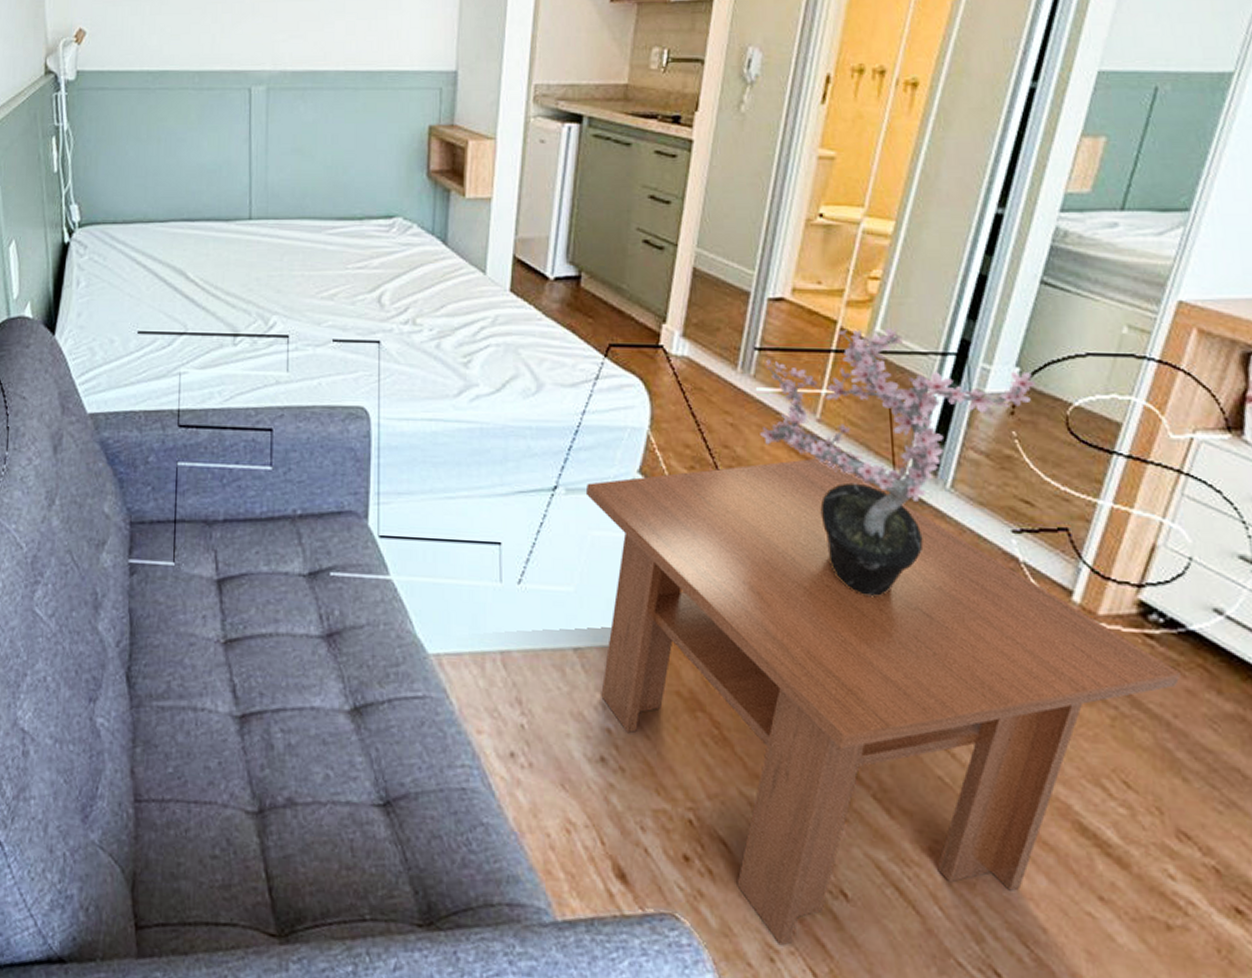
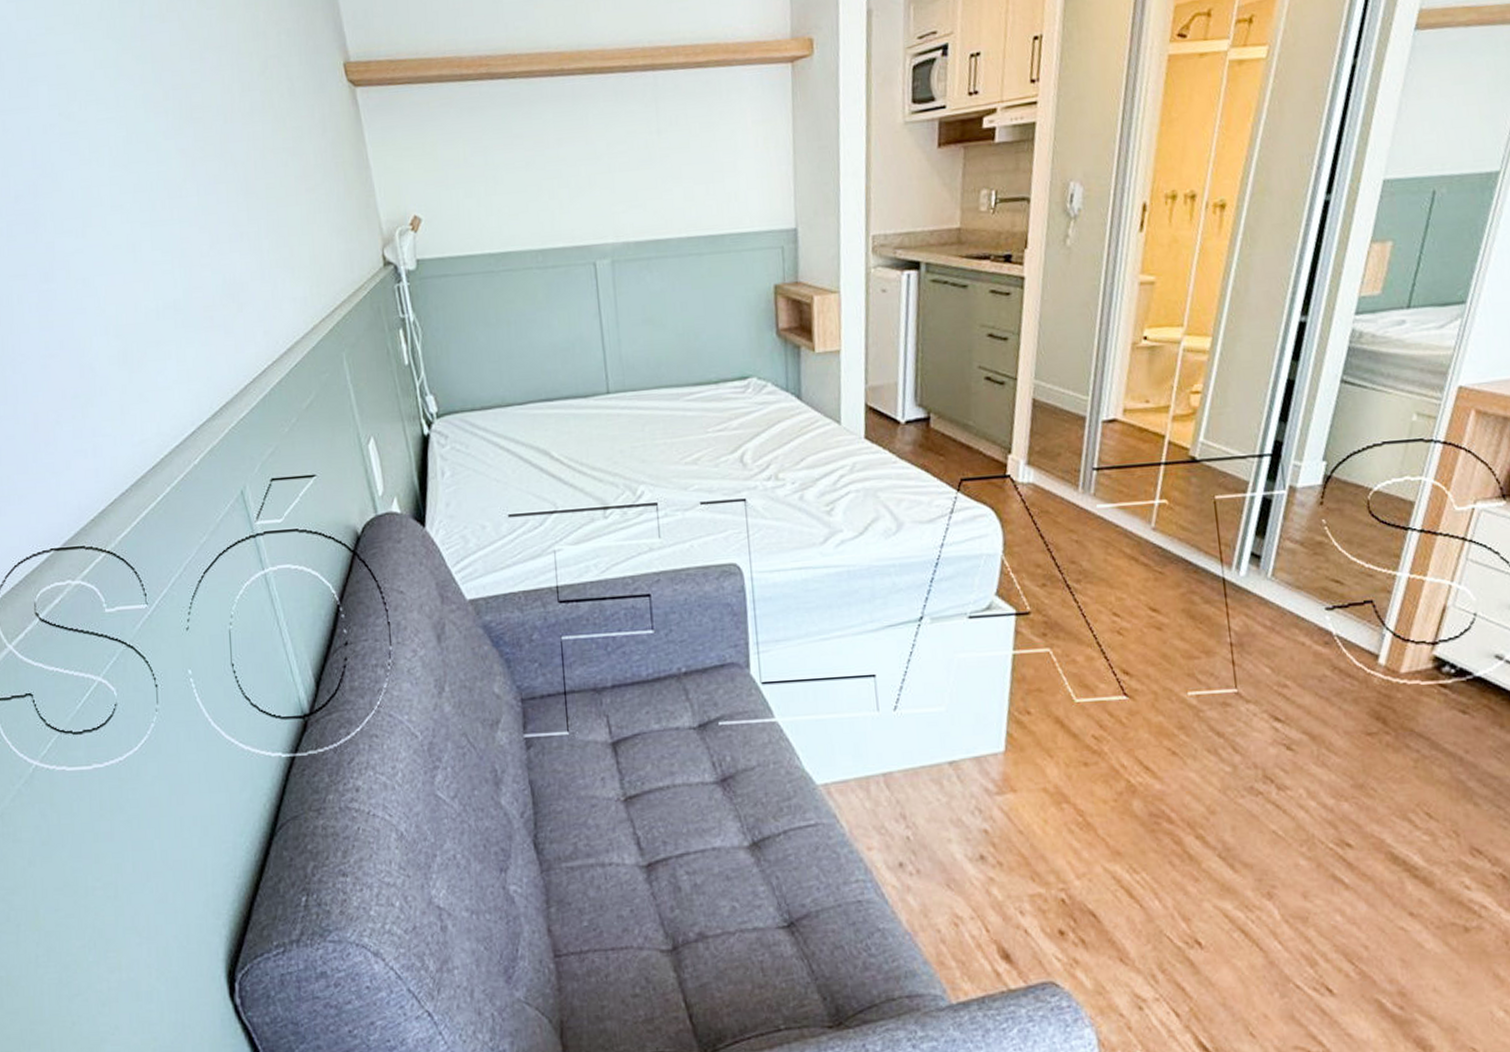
coffee table: present [585,458,1181,946] -> none [949,563,1470,995]
potted plant: present [760,327,1036,598] -> none [1102,435,1341,683]

